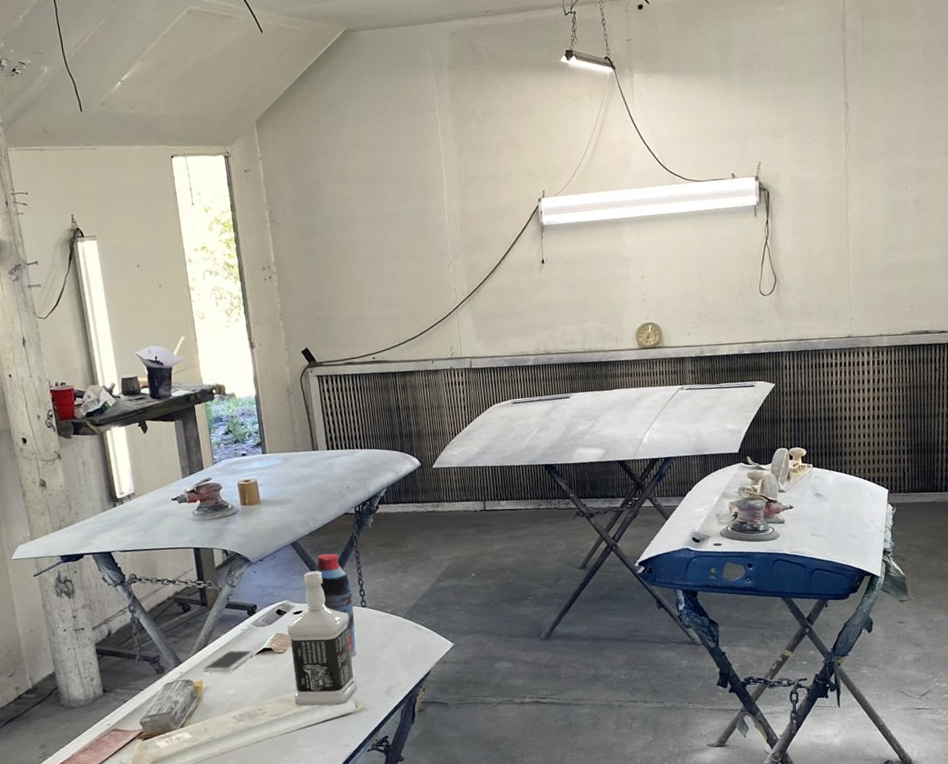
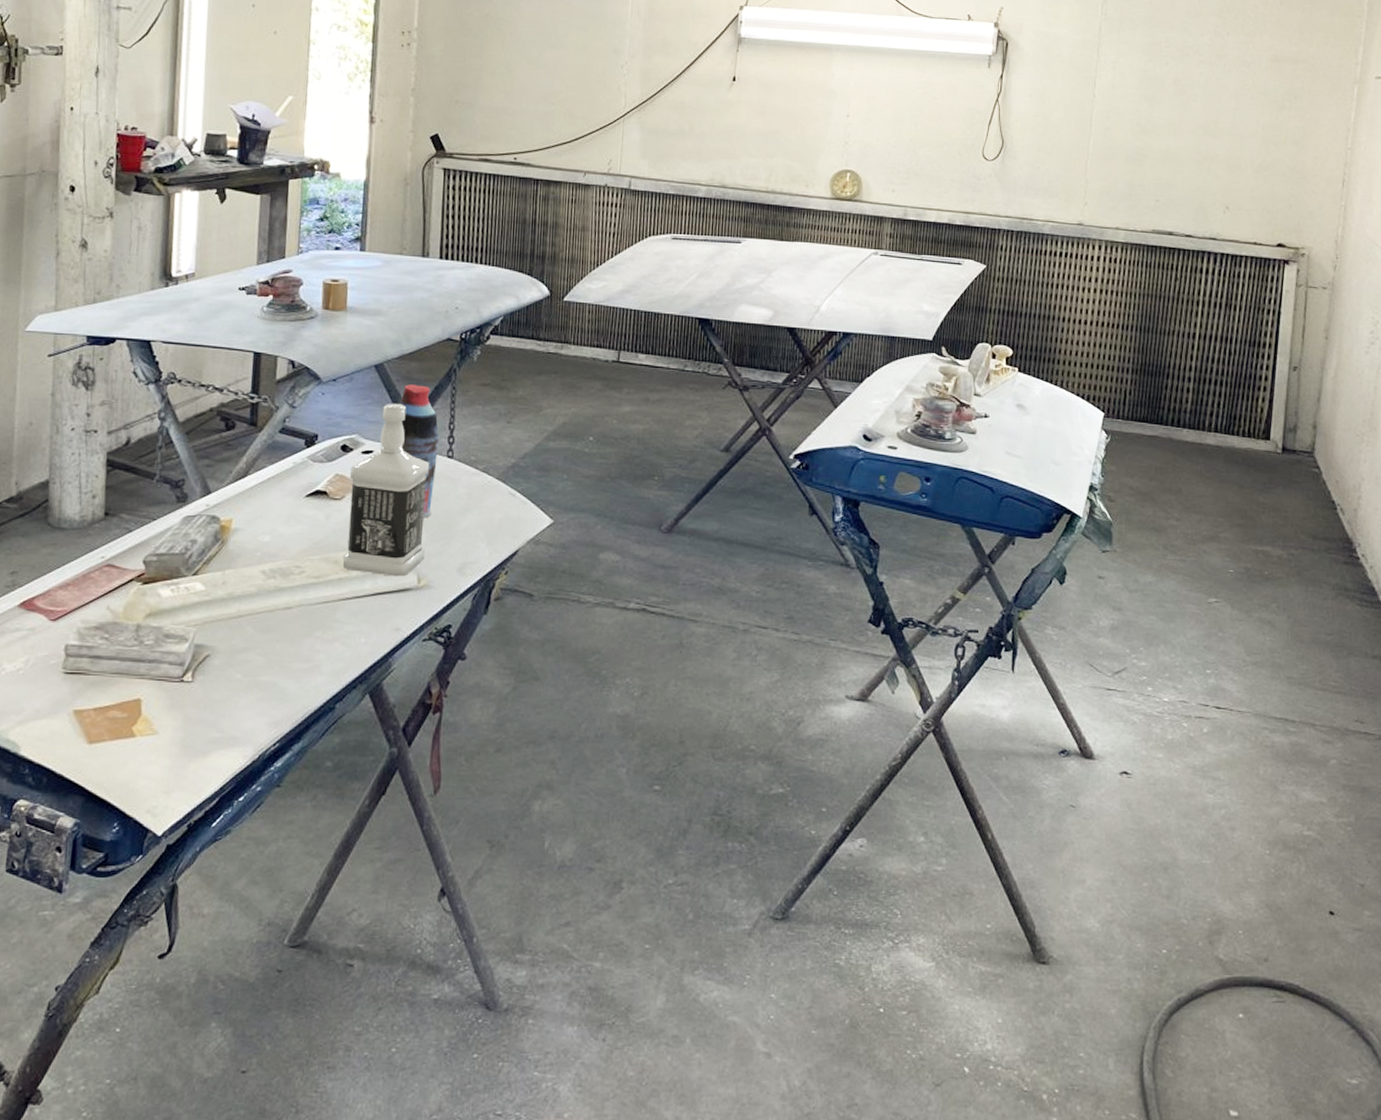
smartphone: present [202,650,255,673] -> none [234,487,304,515]

